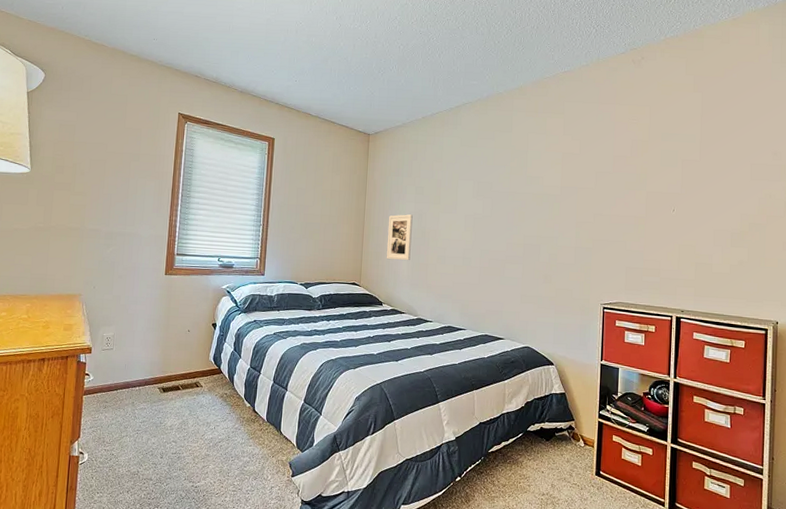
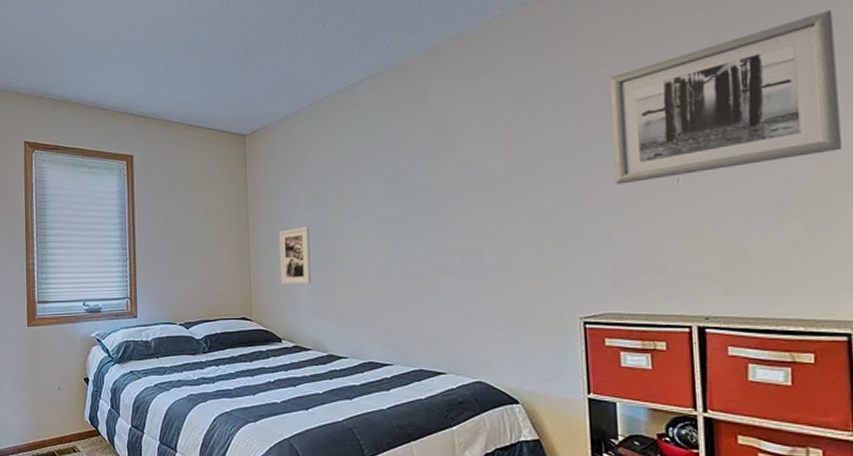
wall art: none [634,105,777,209] -> present [608,10,841,185]

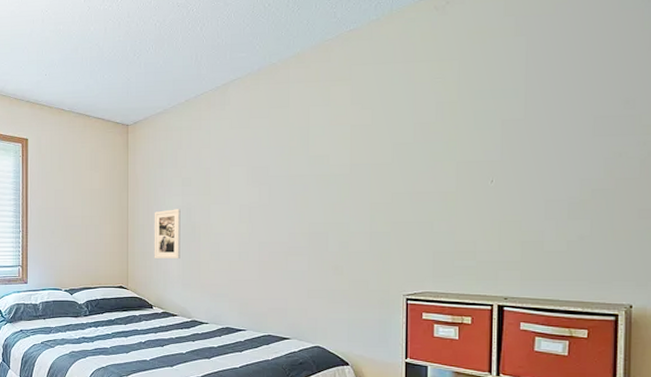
wall art: present [608,10,841,185] -> none [441,41,628,183]

